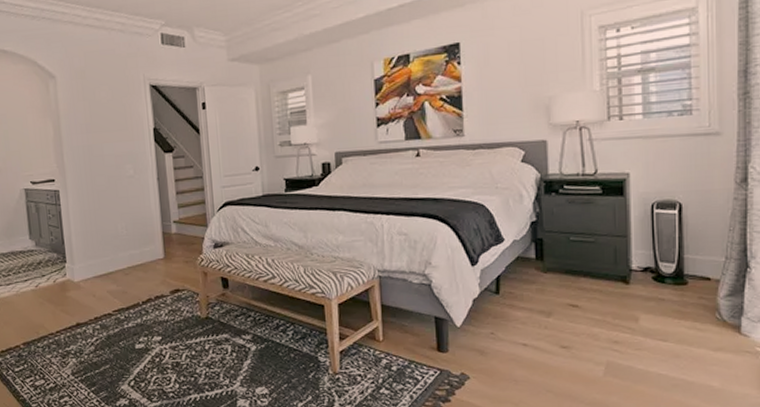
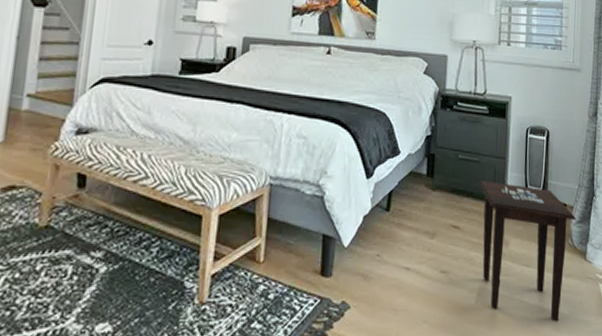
side table: none [597,259,725,395] -> present [479,180,577,322]

